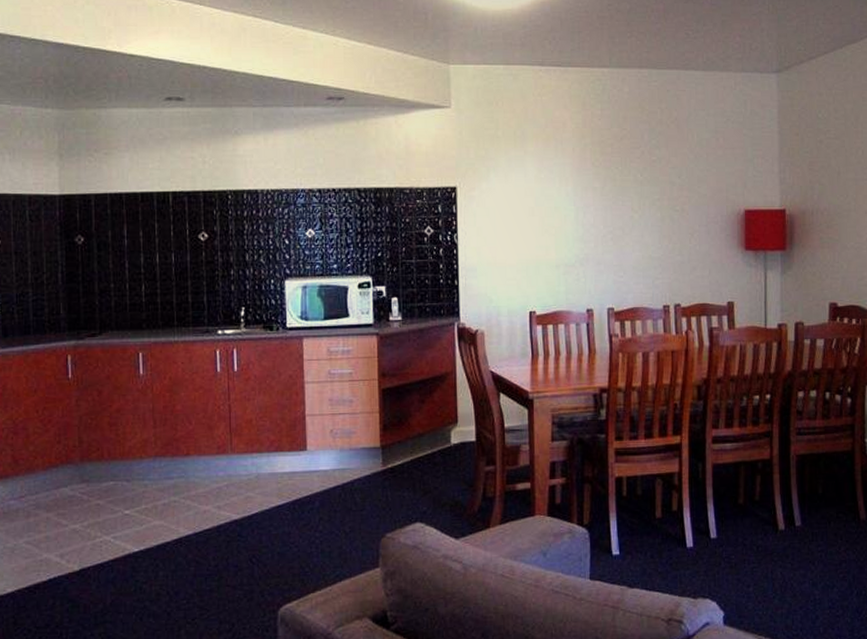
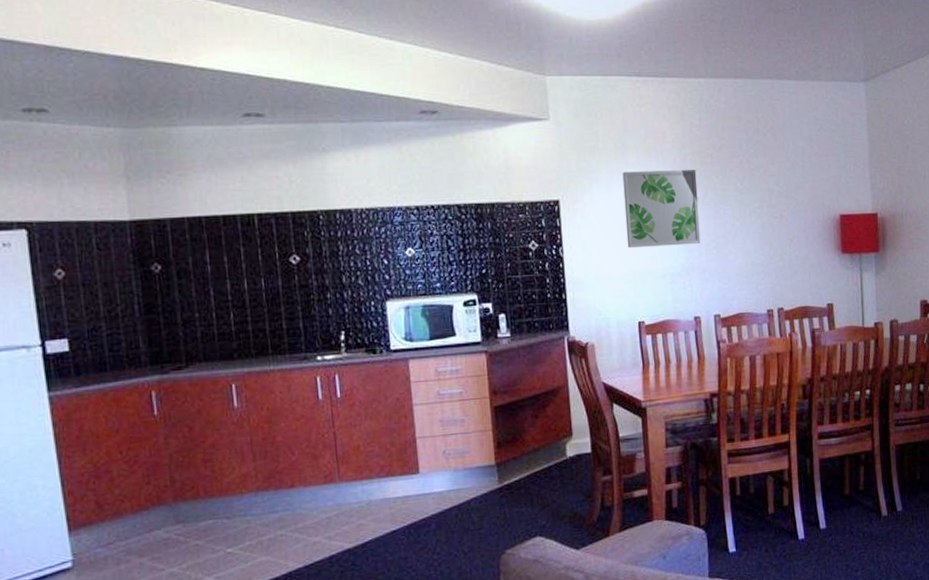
wall art: none [520,160,597,236] -> present [622,170,701,248]

